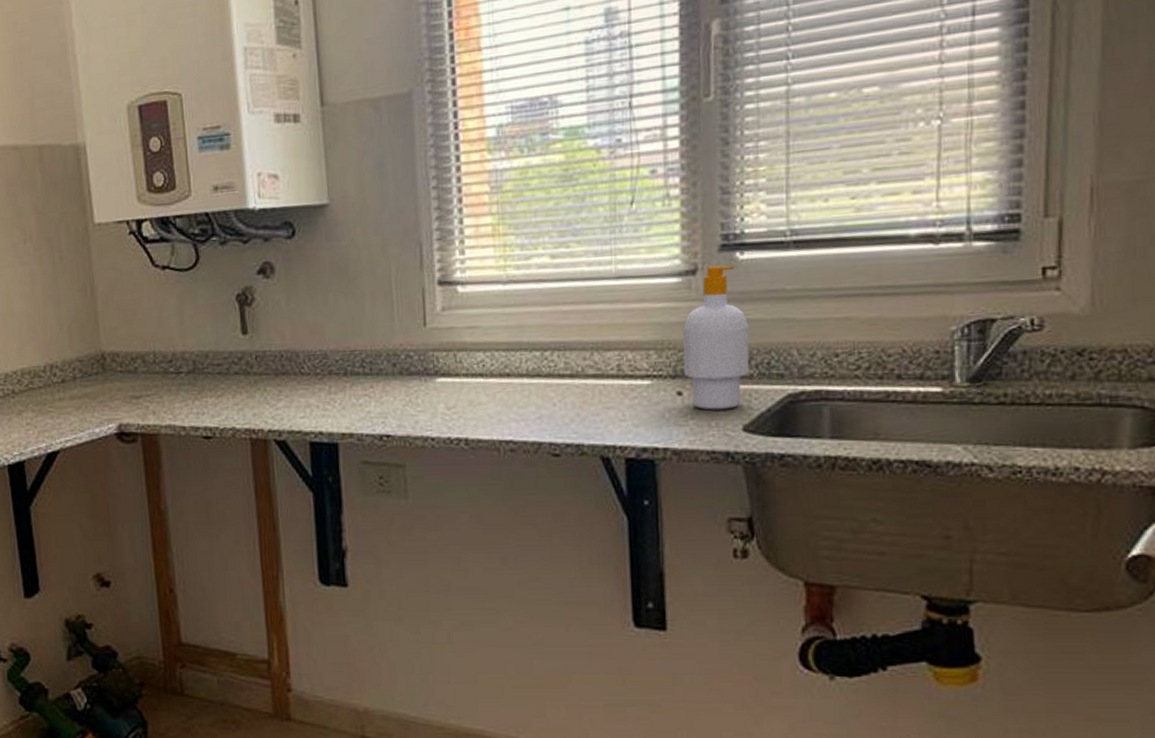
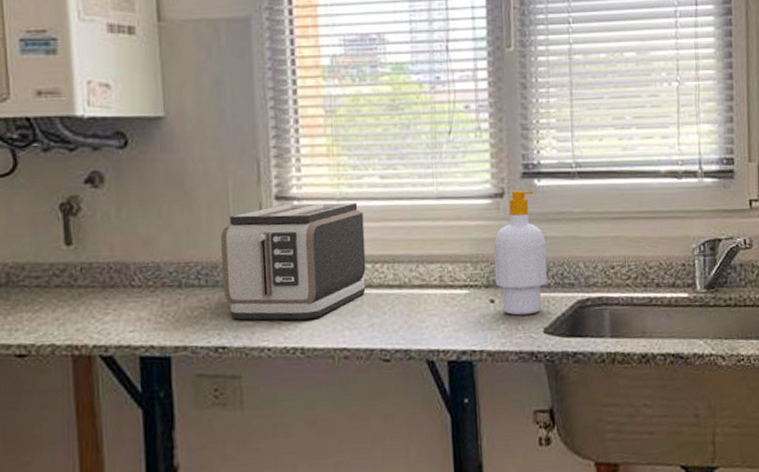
toaster: none [383,285,534,410] -> present [220,202,366,320]

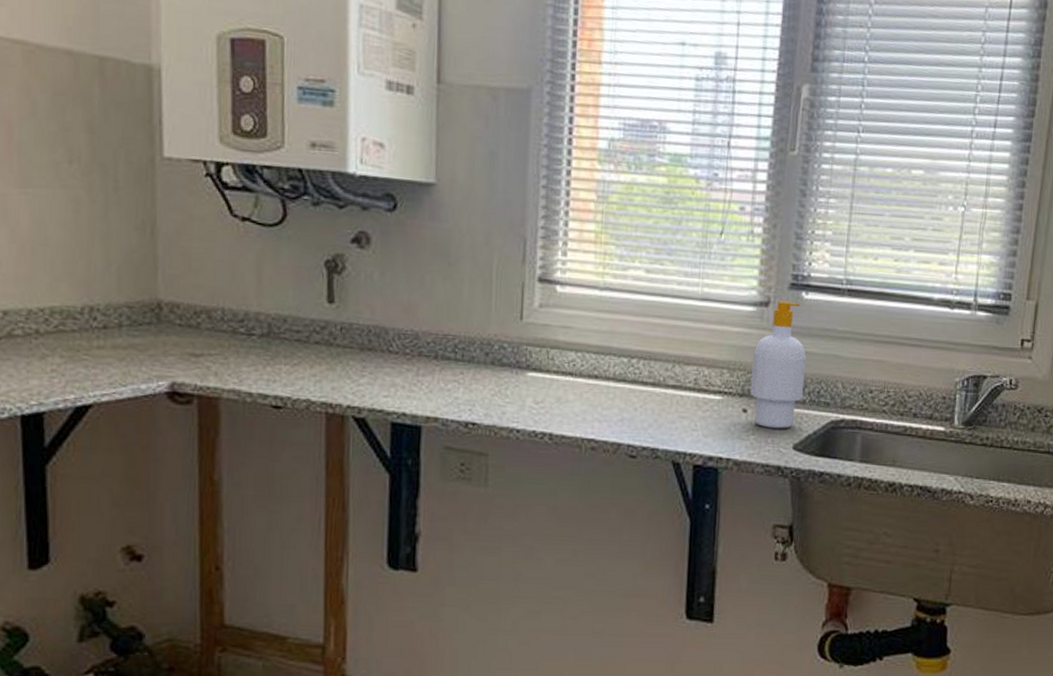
toaster: present [220,202,366,320] -> none [478,286,625,407]

